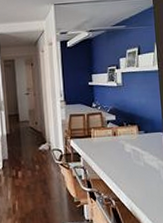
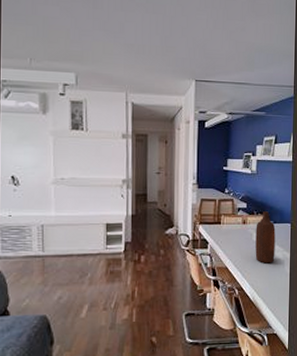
bottle: none [127,122,150,174] -> present [255,211,276,264]

